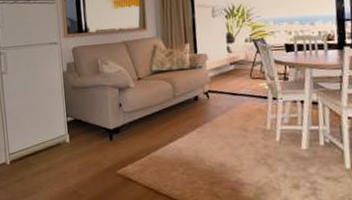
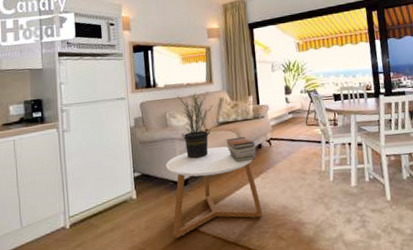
coffee table: none [98,96,198,184] -> present [166,146,263,238]
potted plant: none [106,37,146,107] -> present [174,90,213,159]
book stack: none [159,87,192,114] -> present [226,136,256,163]

